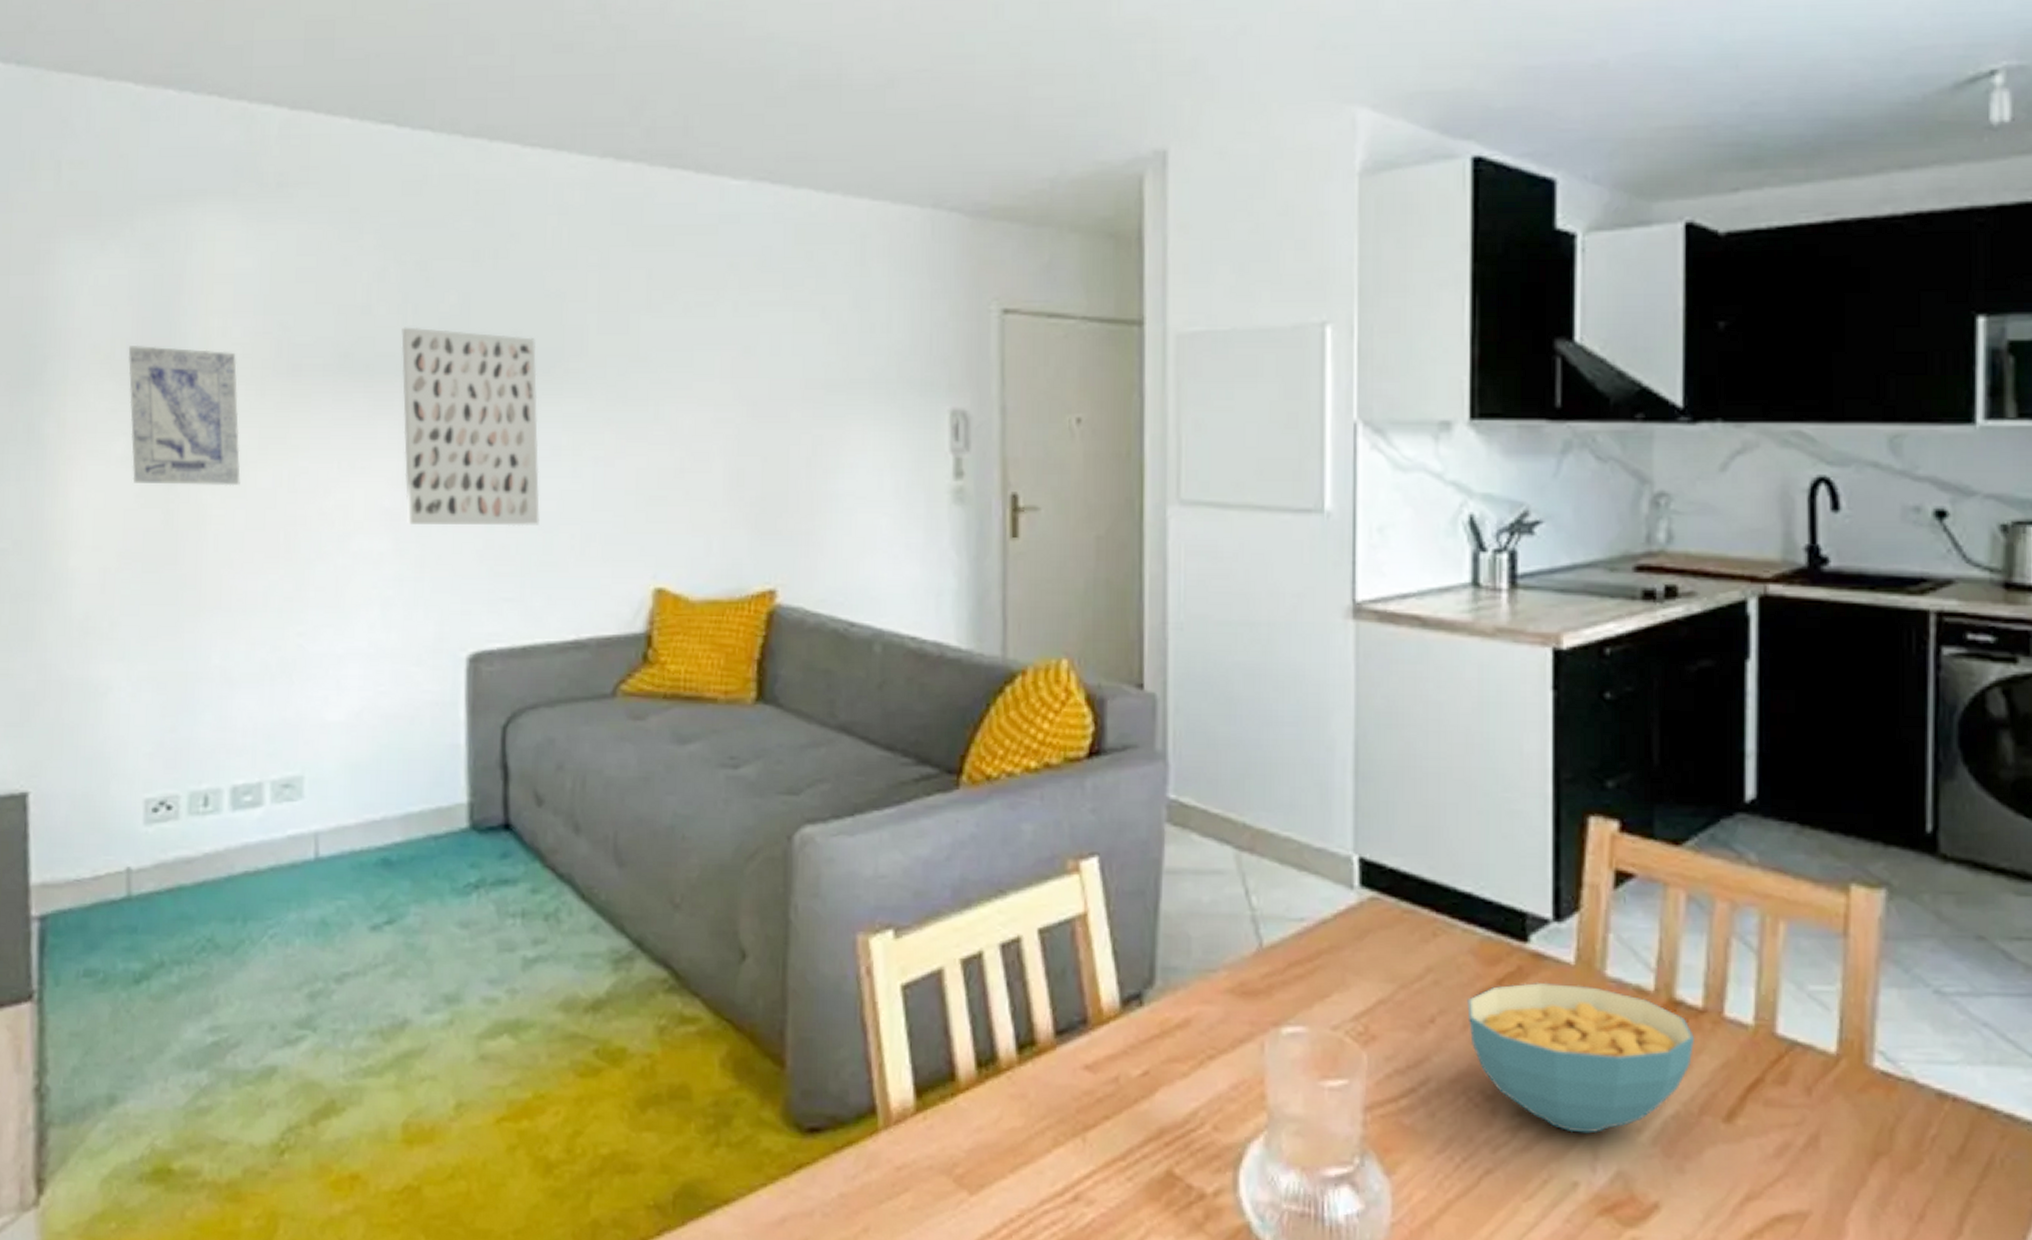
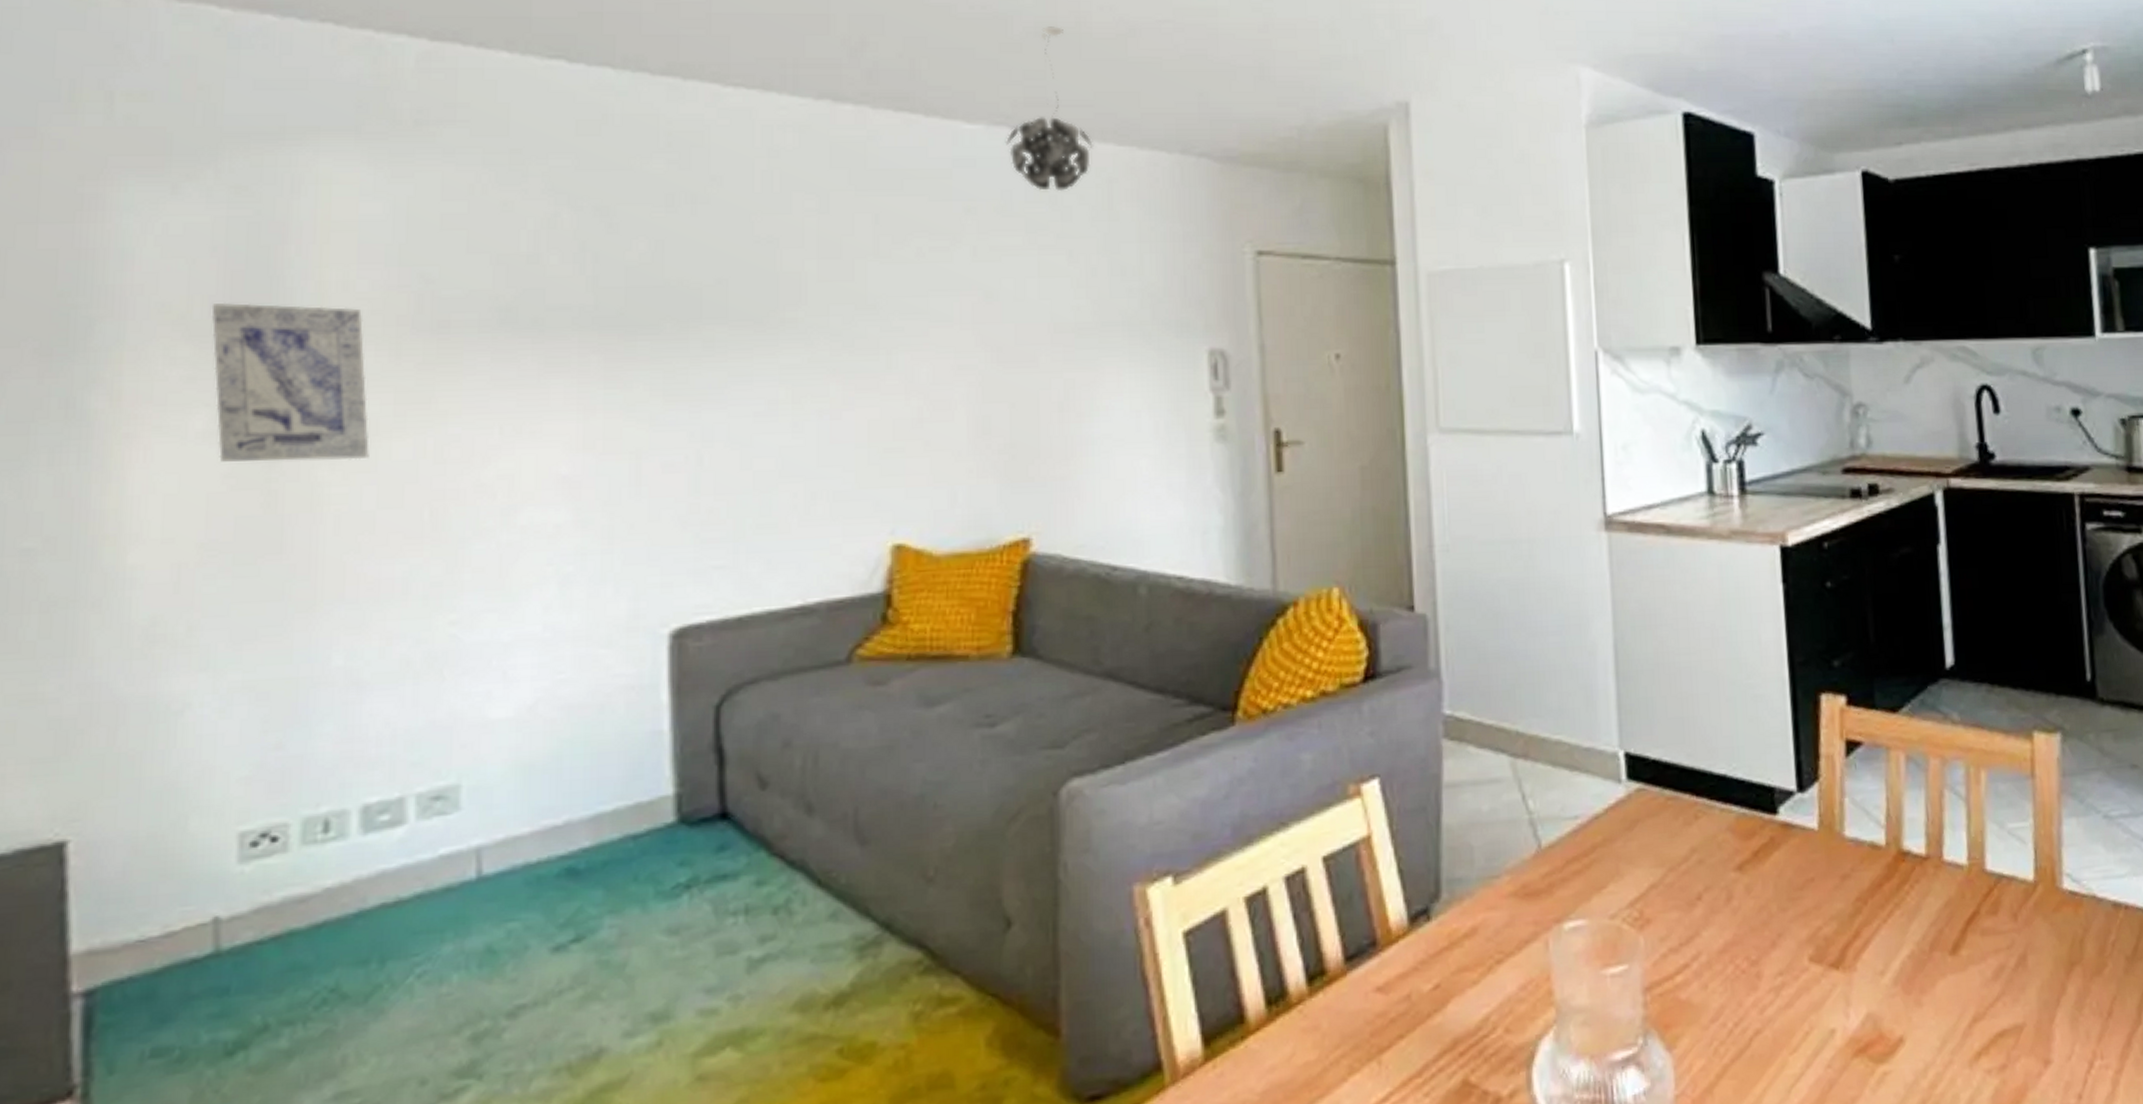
wall art: present [401,327,540,526] -> none [579,277,754,493]
pendant light: none [767,79,849,246] -> present [1005,26,1093,191]
cereal bowl: present [1467,981,1695,1134] -> none [1729,847,1922,984]

